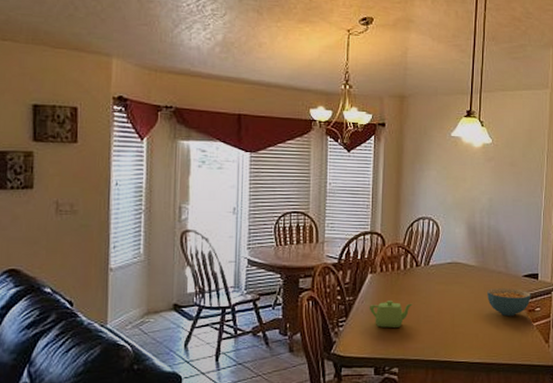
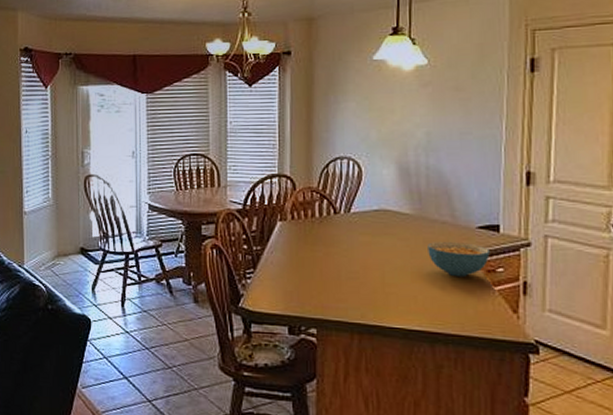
teapot: present [369,301,413,328] -> none [279,252,332,283]

